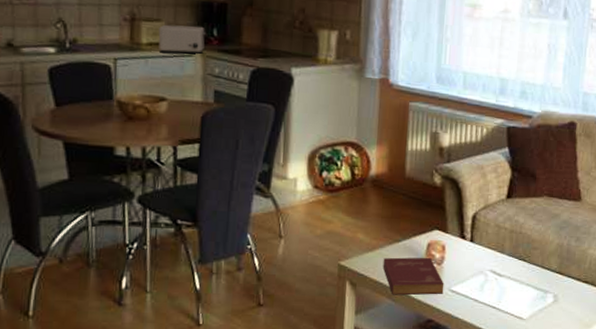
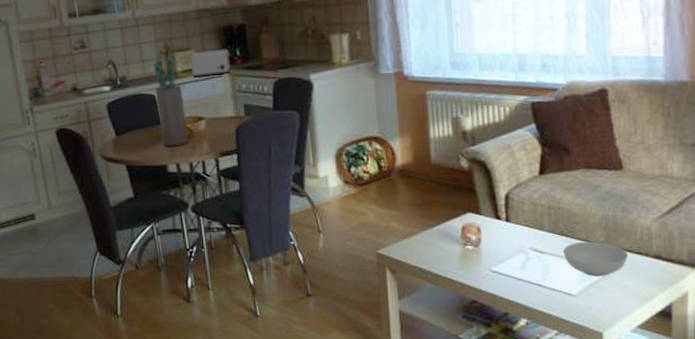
vase: none [111,12,145,128] -> present [153,45,189,147]
book: present [383,257,444,295] -> none [419,240,485,279]
bowl: none [519,267,577,302] -> present [562,241,629,276]

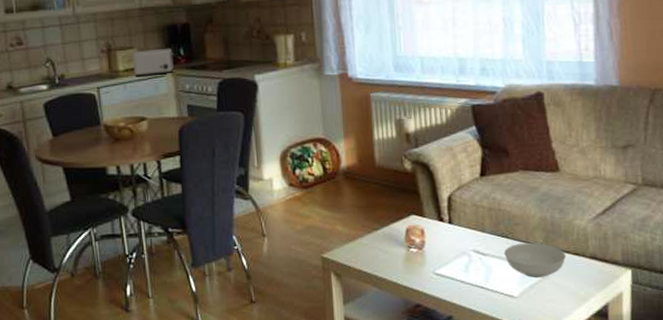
vase: present [153,45,189,147] -> none [94,43,130,149]

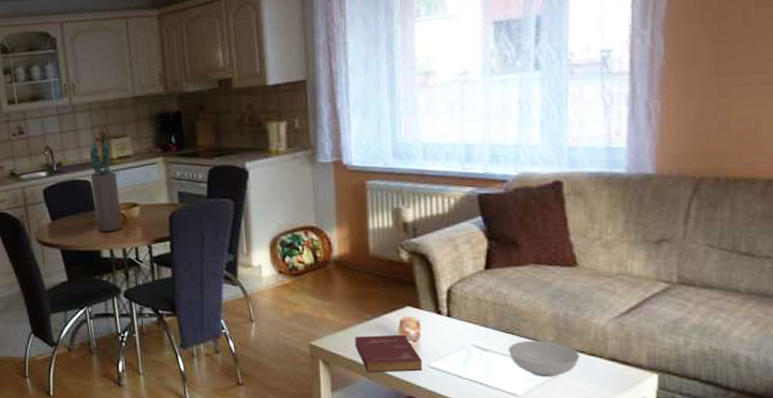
vase: none [94,43,130,149] -> present [89,132,123,233]
toaster: present [132,48,174,77] -> none [125,136,166,165]
book: none [364,242,429,283] -> present [354,334,423,373]

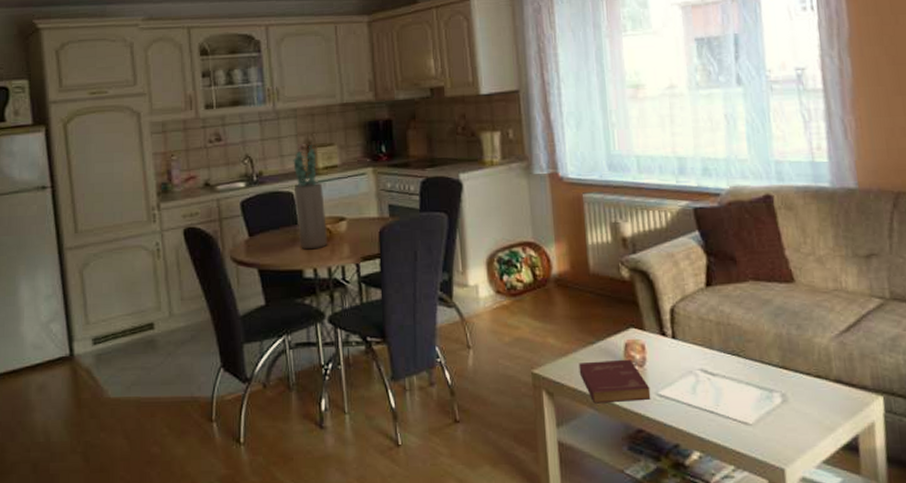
bowl: present [507,340,581,377] -> none [735,362,807,402]

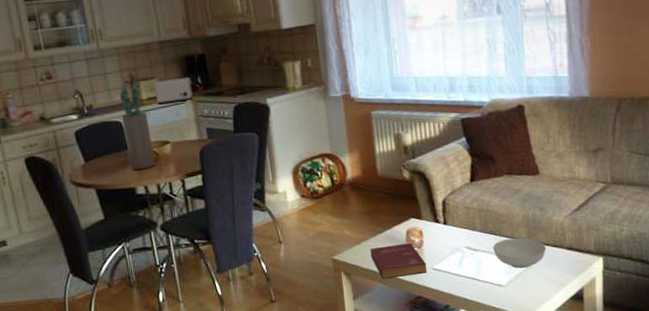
toaster: none [332,145,376,175] -> present [154,77,193,105]
bowl: none [735,362,807,402] -> present [492,237,547,268]

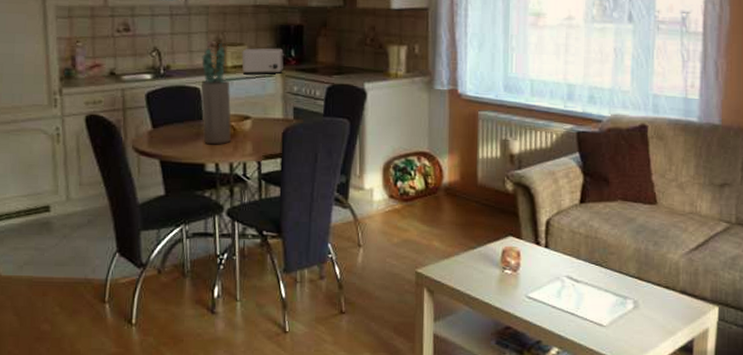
book: present [370,242,427,279] -> none [459,263,521,302]
bowl: present [492,237,547,268] -> none [596,272,657,308]

